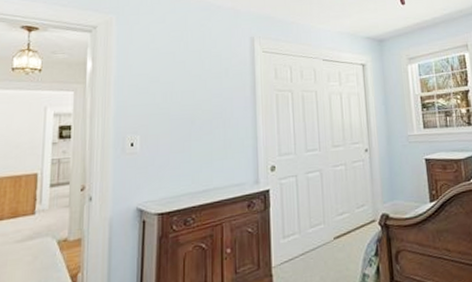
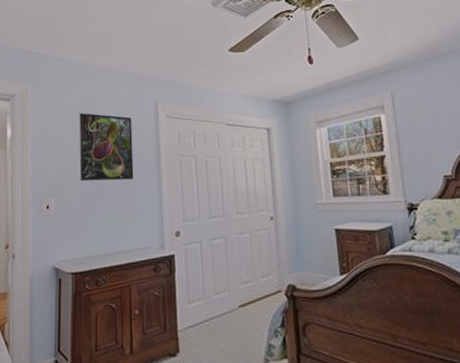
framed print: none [170,46,228,117] -> present [79,112,134,182]

